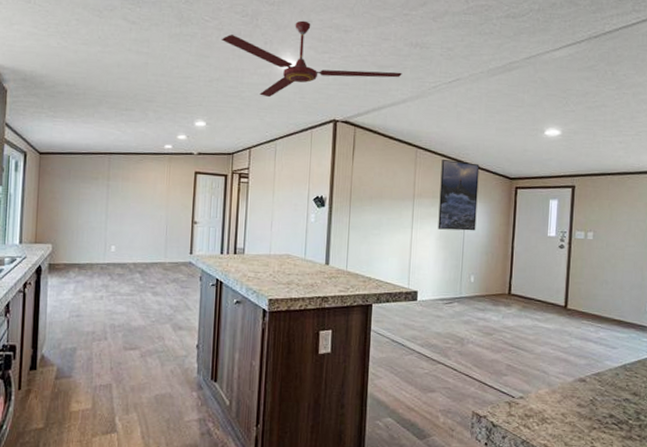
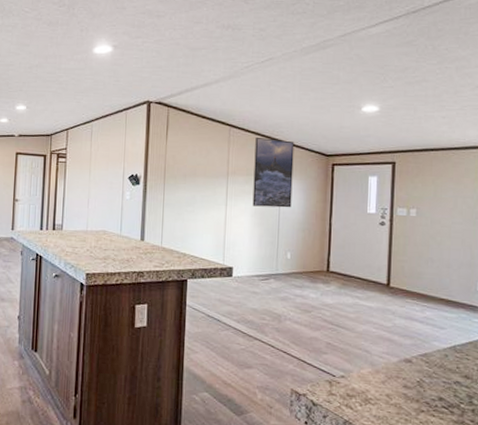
ceiling fan: present [221,20,402,98] -> none [40,8,214,82]

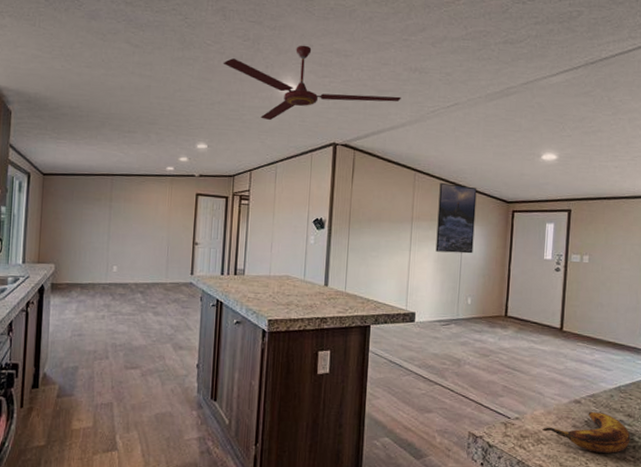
ceiling fan: none [40,8,214,82] -> present [223,45,401,121]
banana: none [370,372,469,417] -> present [542,412,631,453]

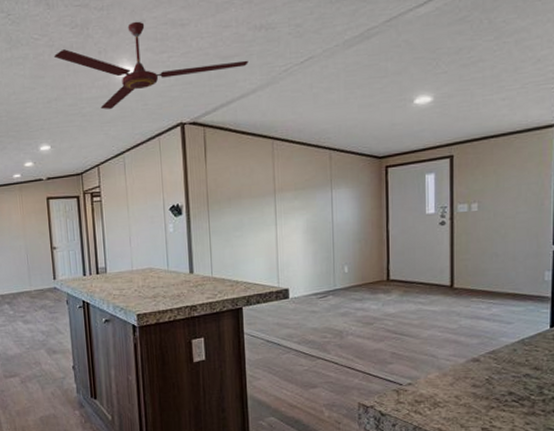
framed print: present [435,183,477,254] -> none [301,146,345,222]
banana: present [542,412,631,453] -> none [439,369,539,410]

